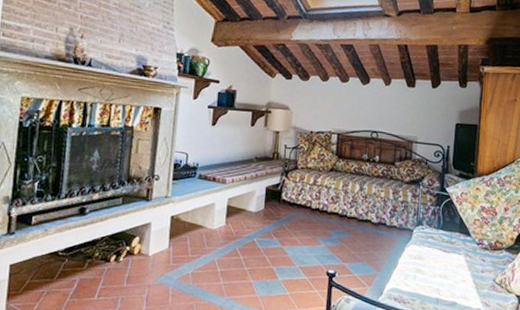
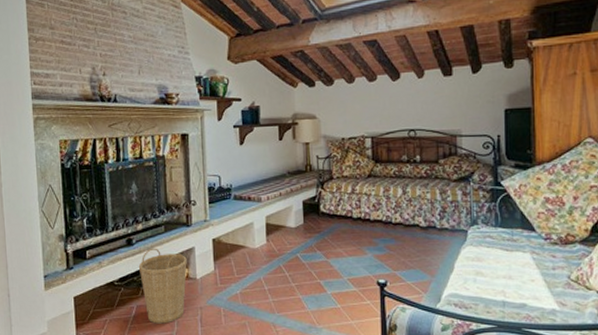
basket: none [87,219,142,300] -> present [138,248,187,324]

